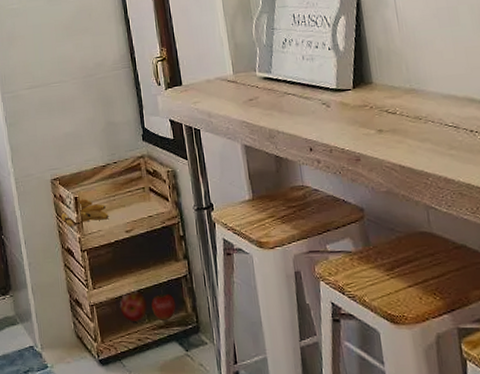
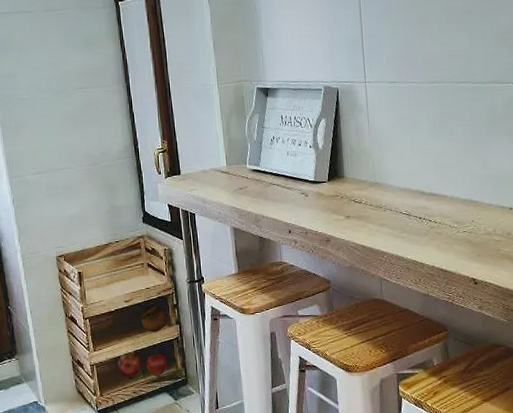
banana: present [61,199,109,227] -> none [66,273,110,298]
onion: none [144,236,174,269] -> present [141,305,167,333]

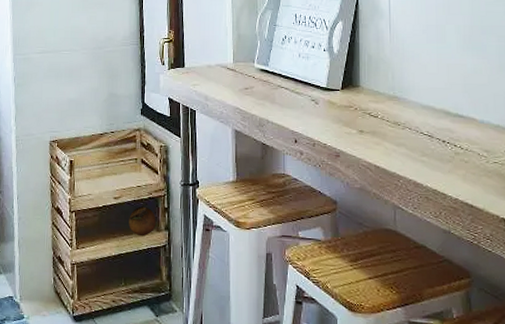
apple: present [118,351,142,377] -> none [100,254,125,284]
apple: present [146,350,168,376] -> none [129,256,152,286]

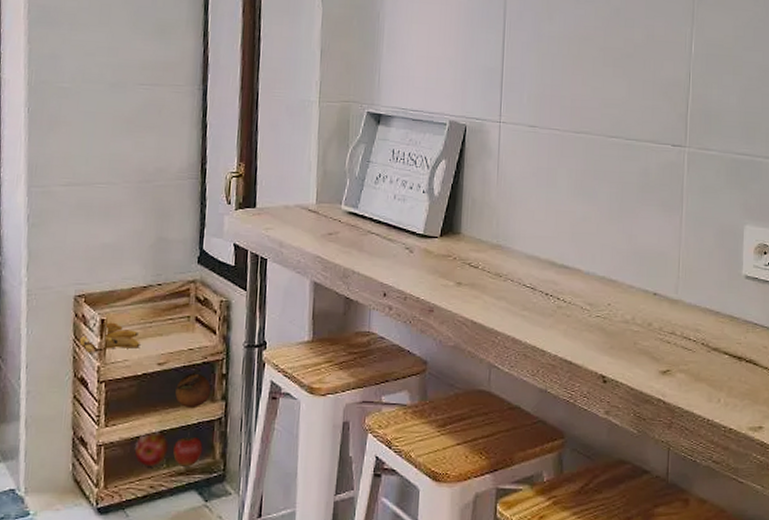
banana: none [55,163,100,188] -> present [80,322,140,353]
apple: none [100,254,125,284] -> present [135,431,169,466]
apple: none [129,256,152,286] -> present [173,432,203,467]

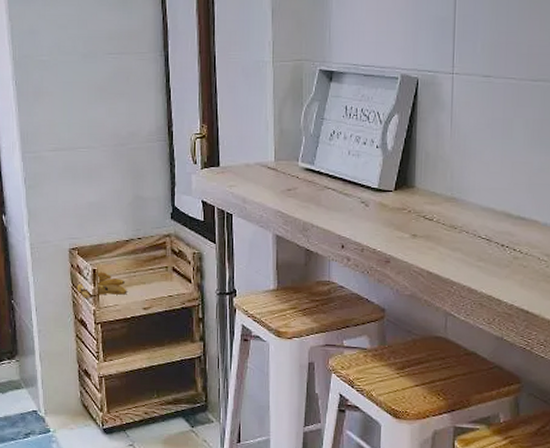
apple: present [135,431,169,466] -> none [130,366,157,396]
apple: present [173,432,203,467] -> none [162,368,187,397]
onion: present [175,371,211,409] -> none [160,315,190,348]

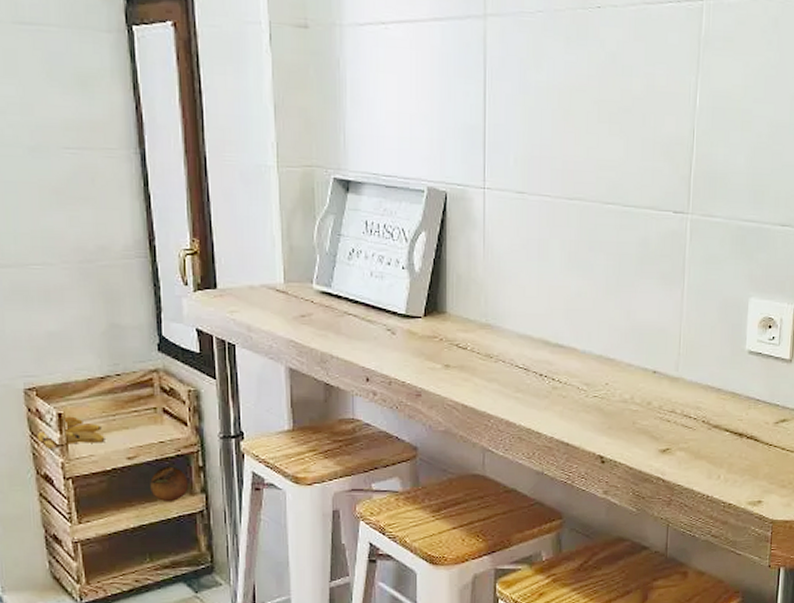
onion: none [160,315,190,348] -> present [150,465,188,503]

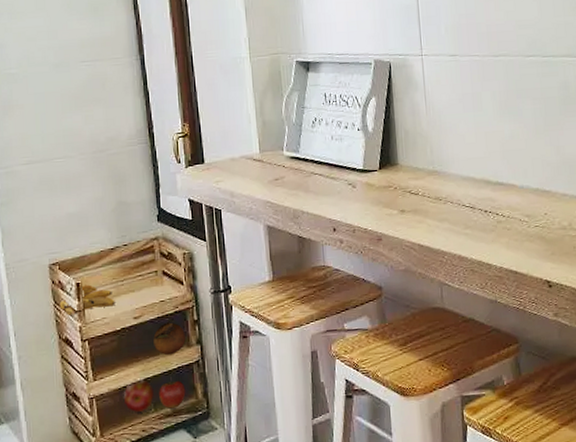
apple: none [114,526,150,561] -> present [124,379,154,412]
apple: none [155,526,187,560] -> present [159,376,186,409]

